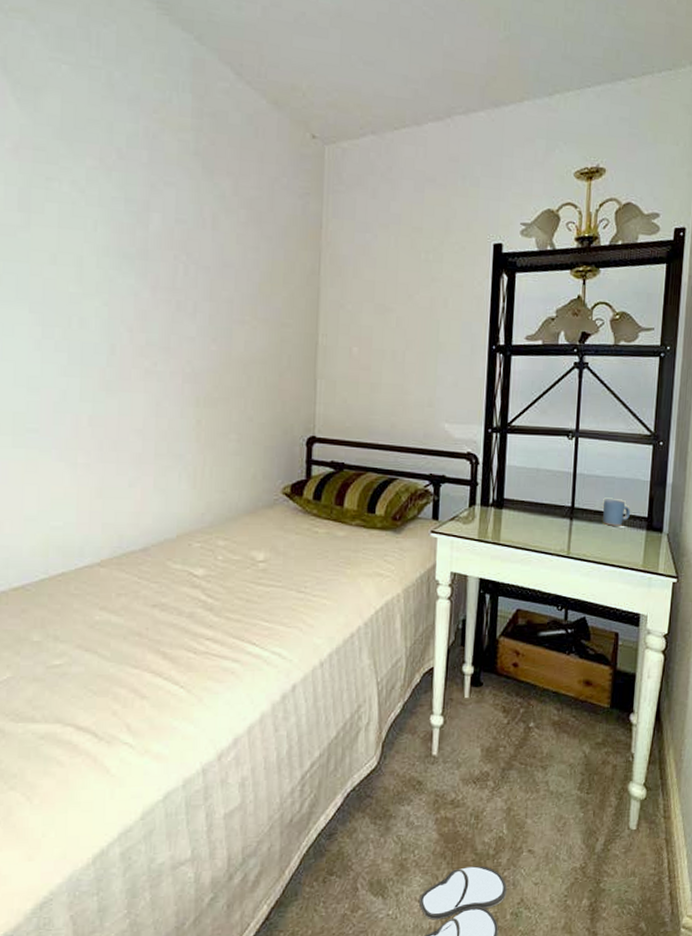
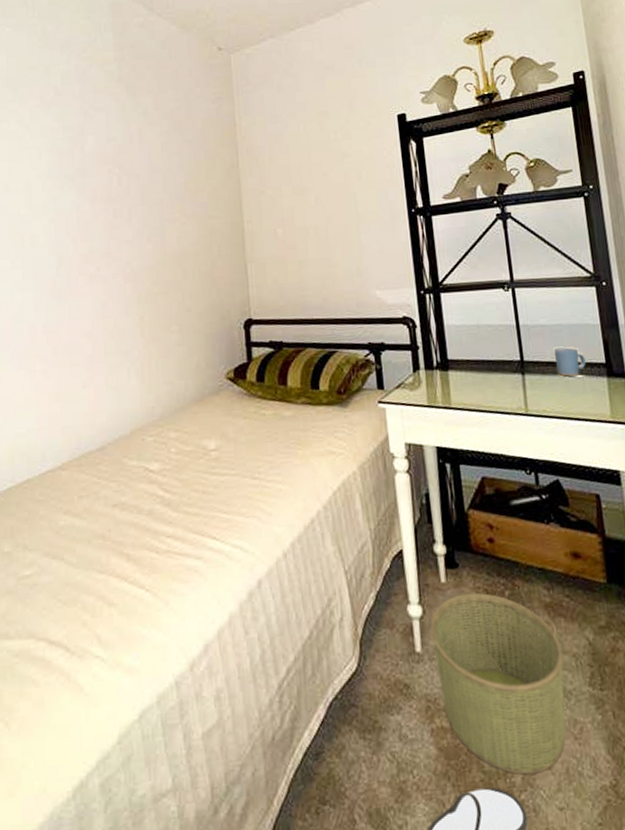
basket: none [446,708,561,857] -> present [429,592,566,775]

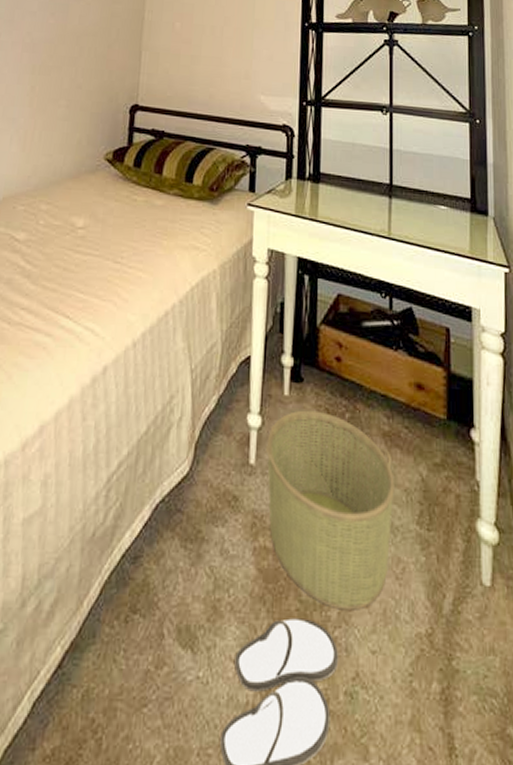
mug: present [553,347,587,377] -> none [422,177,453,207]

